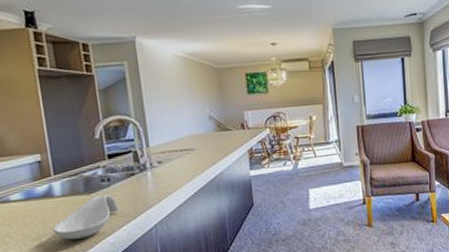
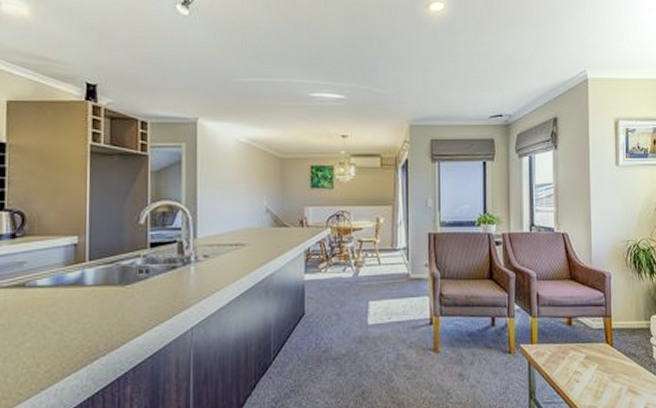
spoon rest: present [52,194,120,240] -> none [77,288,154,337]

